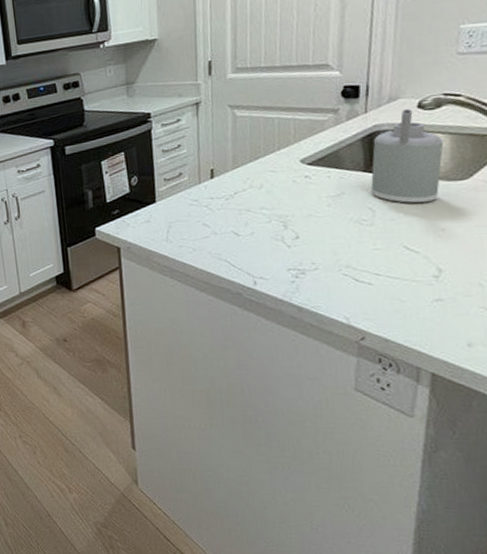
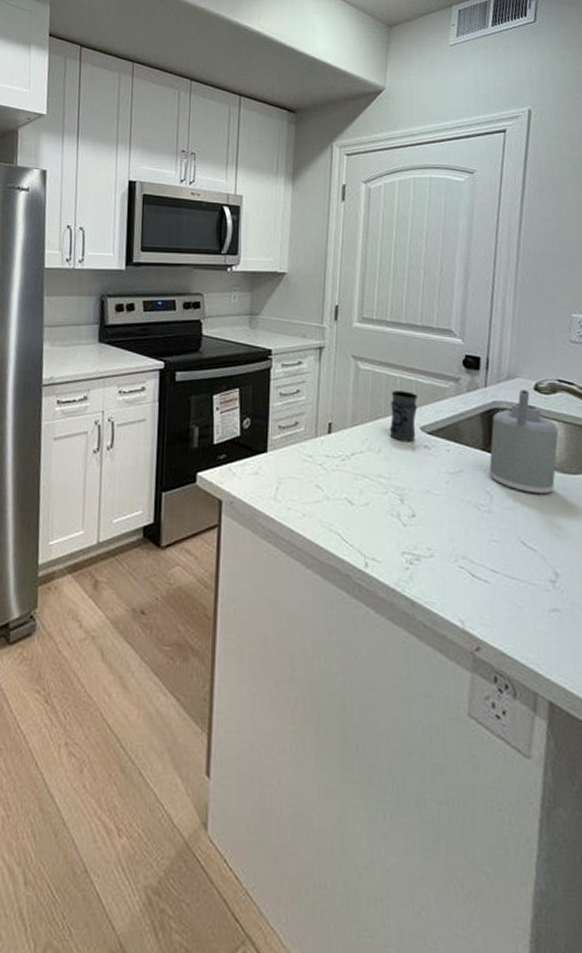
jar: none [269,129,297,176] -> present [389,390,418,443]

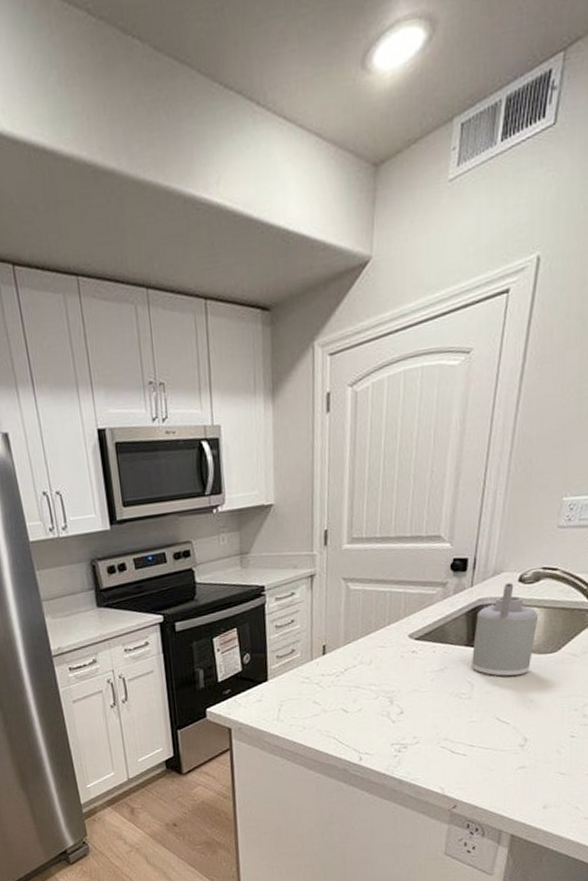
jar: present [389,390,418,443] -> none [379,603,406,651]

